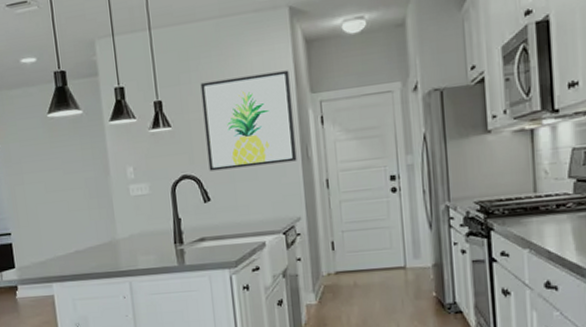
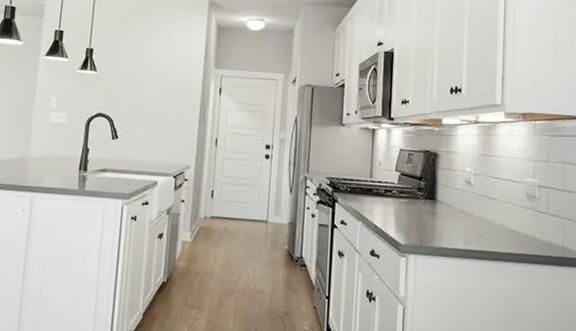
wall art: present [200,70,297,171] -> none [122,41,201,119]

